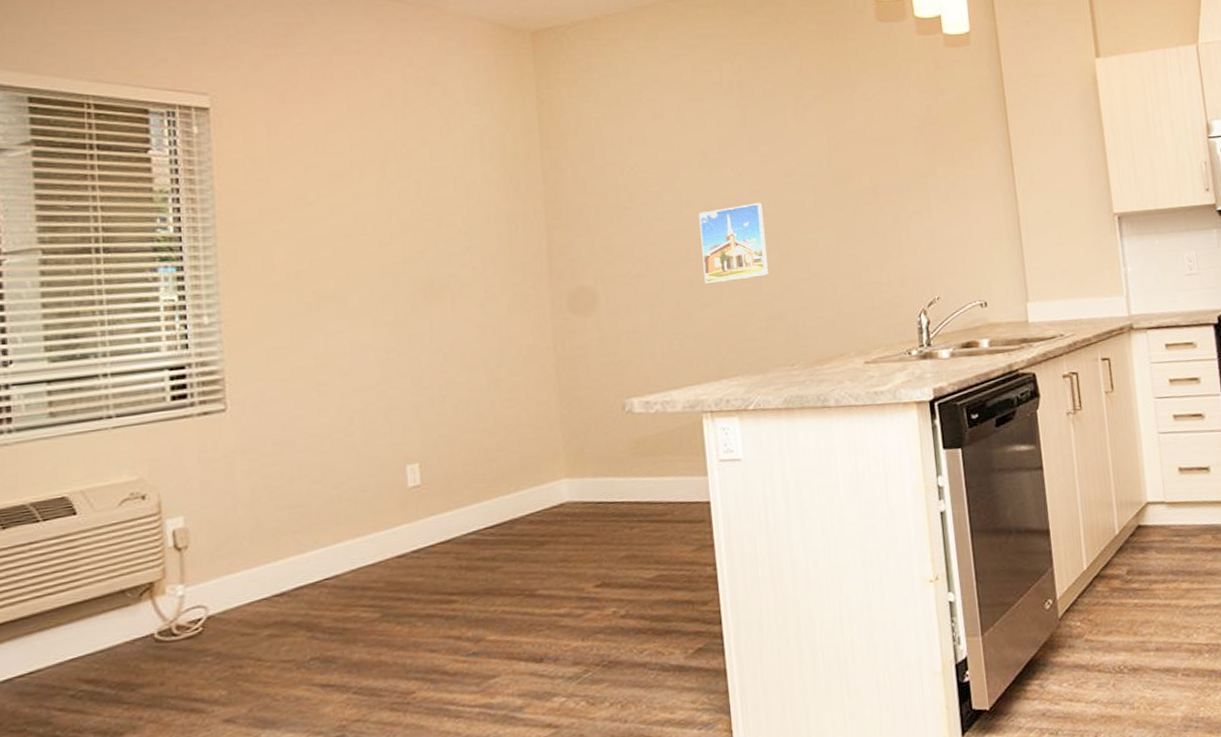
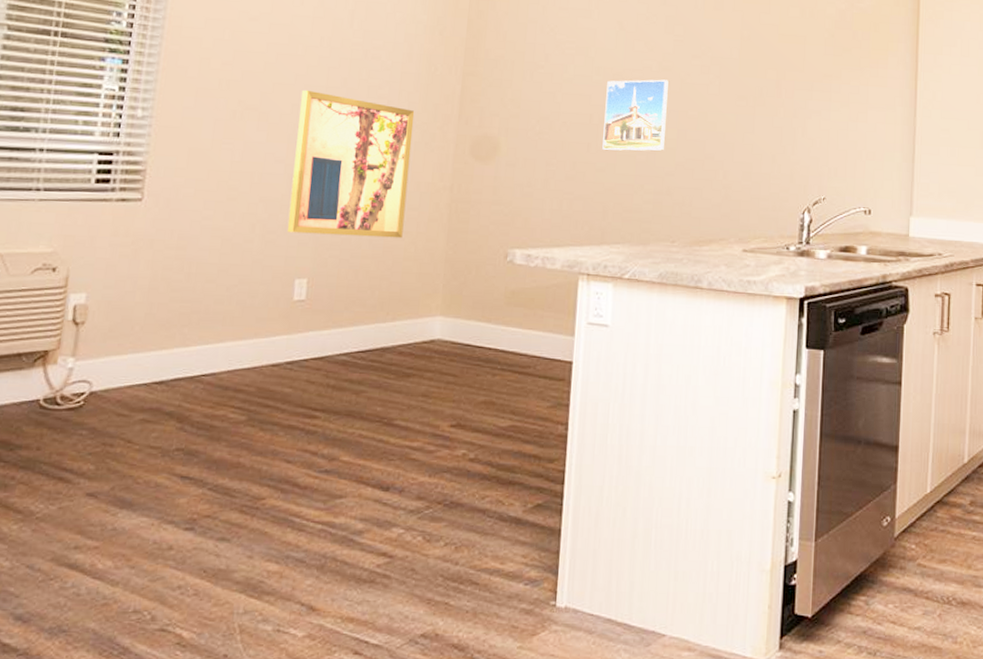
wall art: none [377,268,512,419] -> present [287,89,415,238]

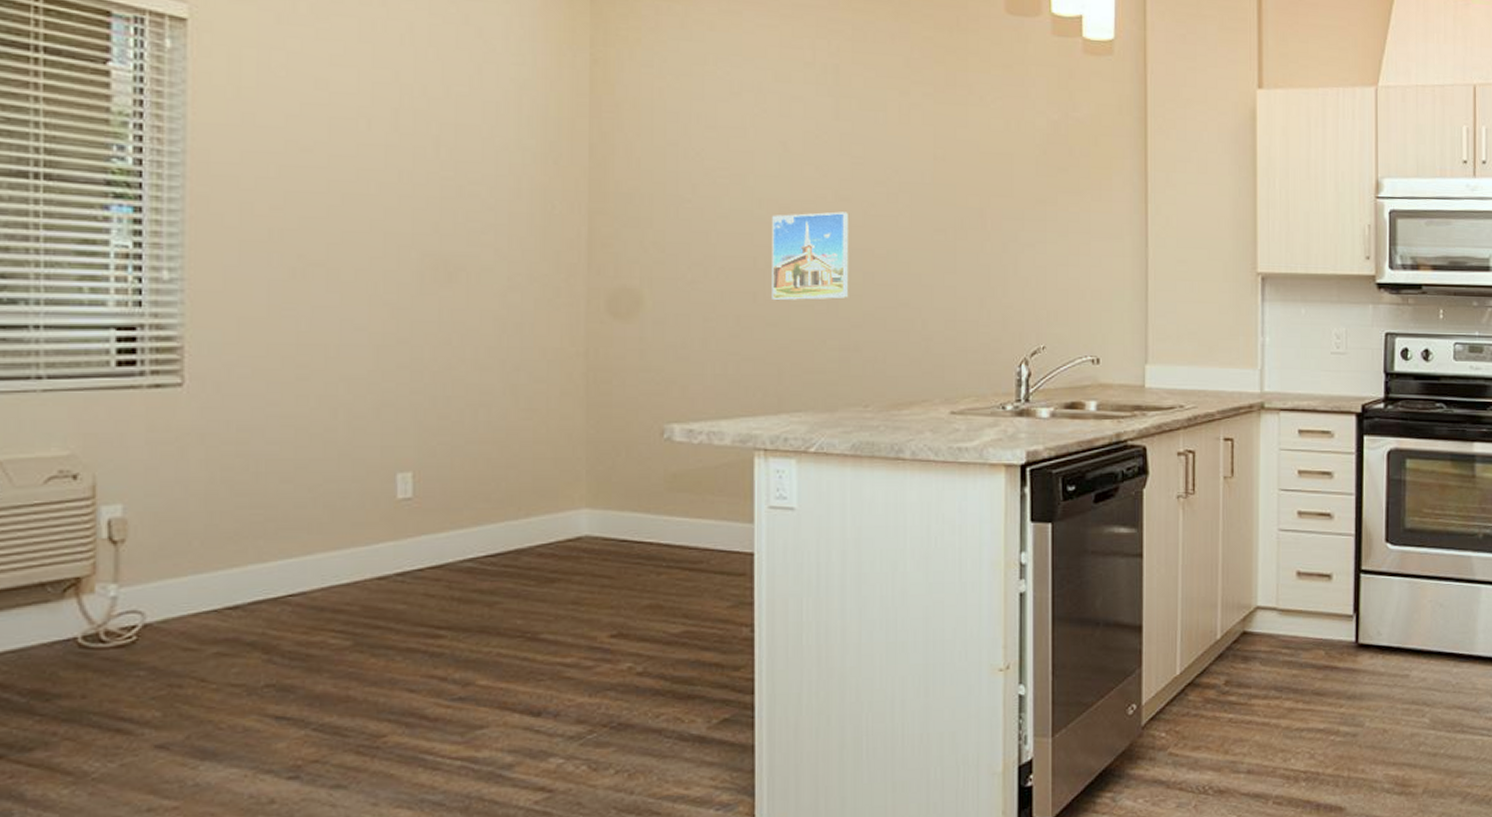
wall art: present [287,89,415,238] -> none [379,238,531,417]

